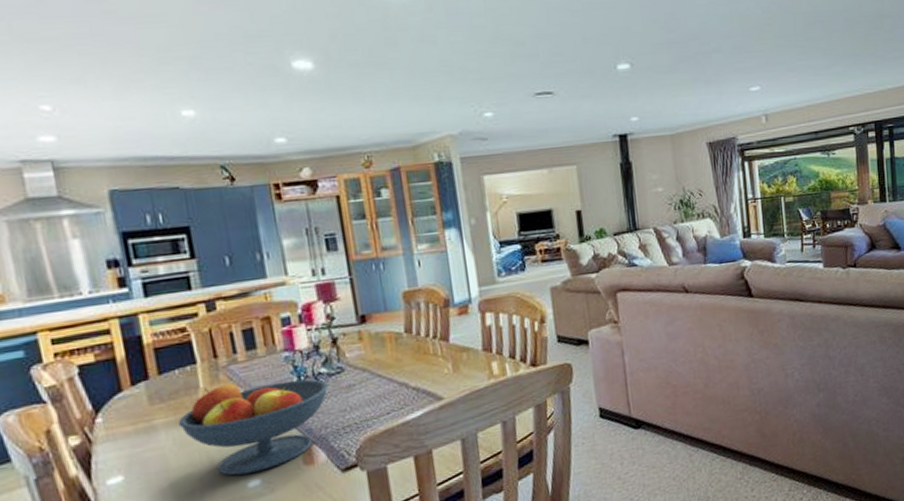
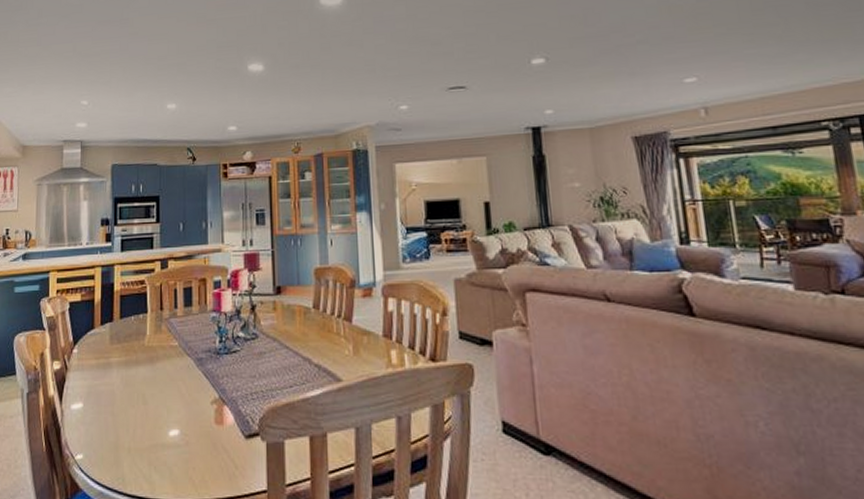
fruit bowl: present [177,379,329,476] -> none [126,334,244,422]

